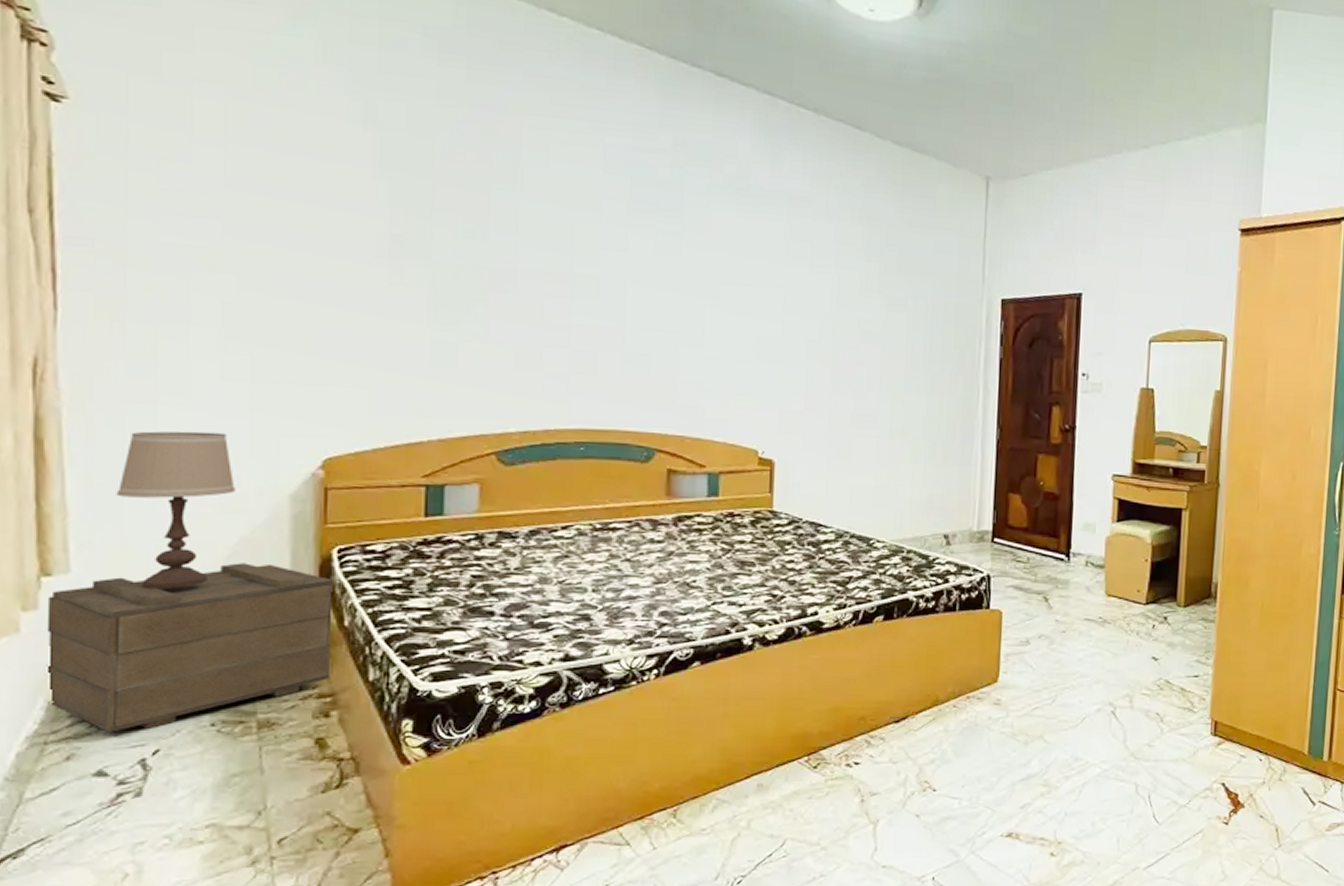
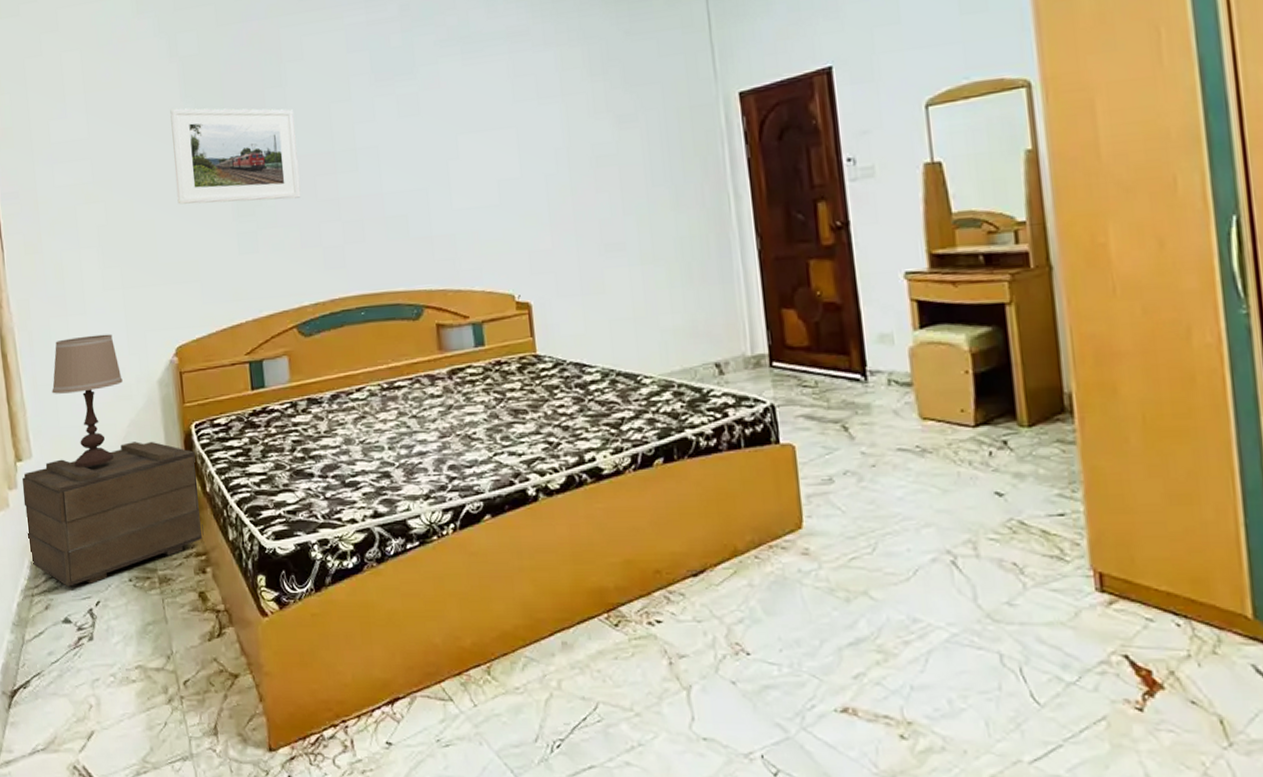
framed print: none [350,184,526,316] -> present [170,108,301,205]

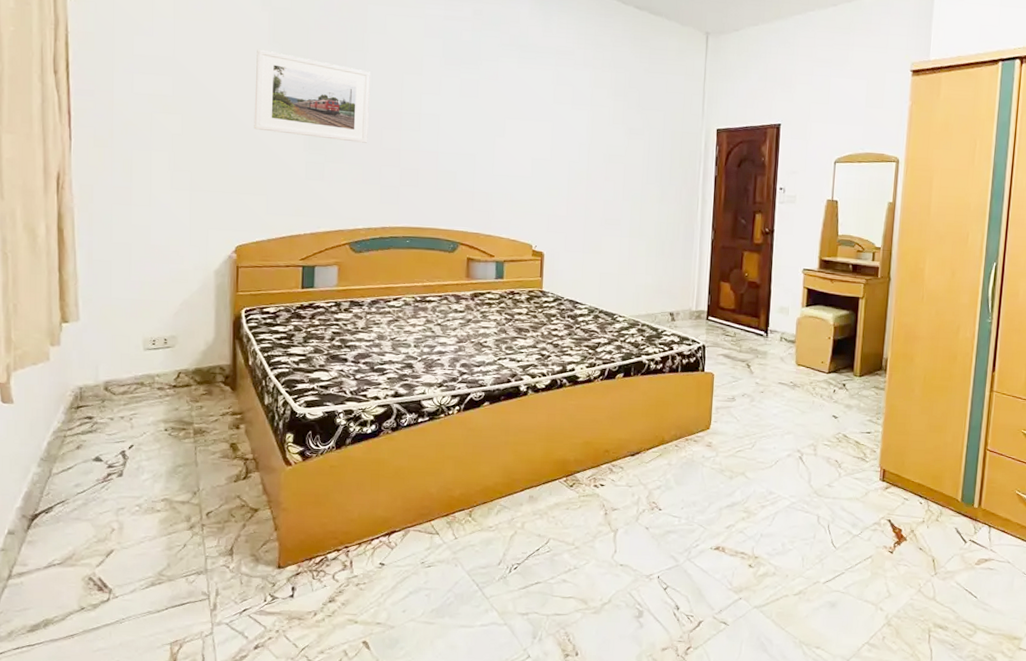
wooden crate: present [22,441,204,587] -> none [65,318,244,431]
table lamp: present [52,334,123,468] -> none [107,224,180,335]

